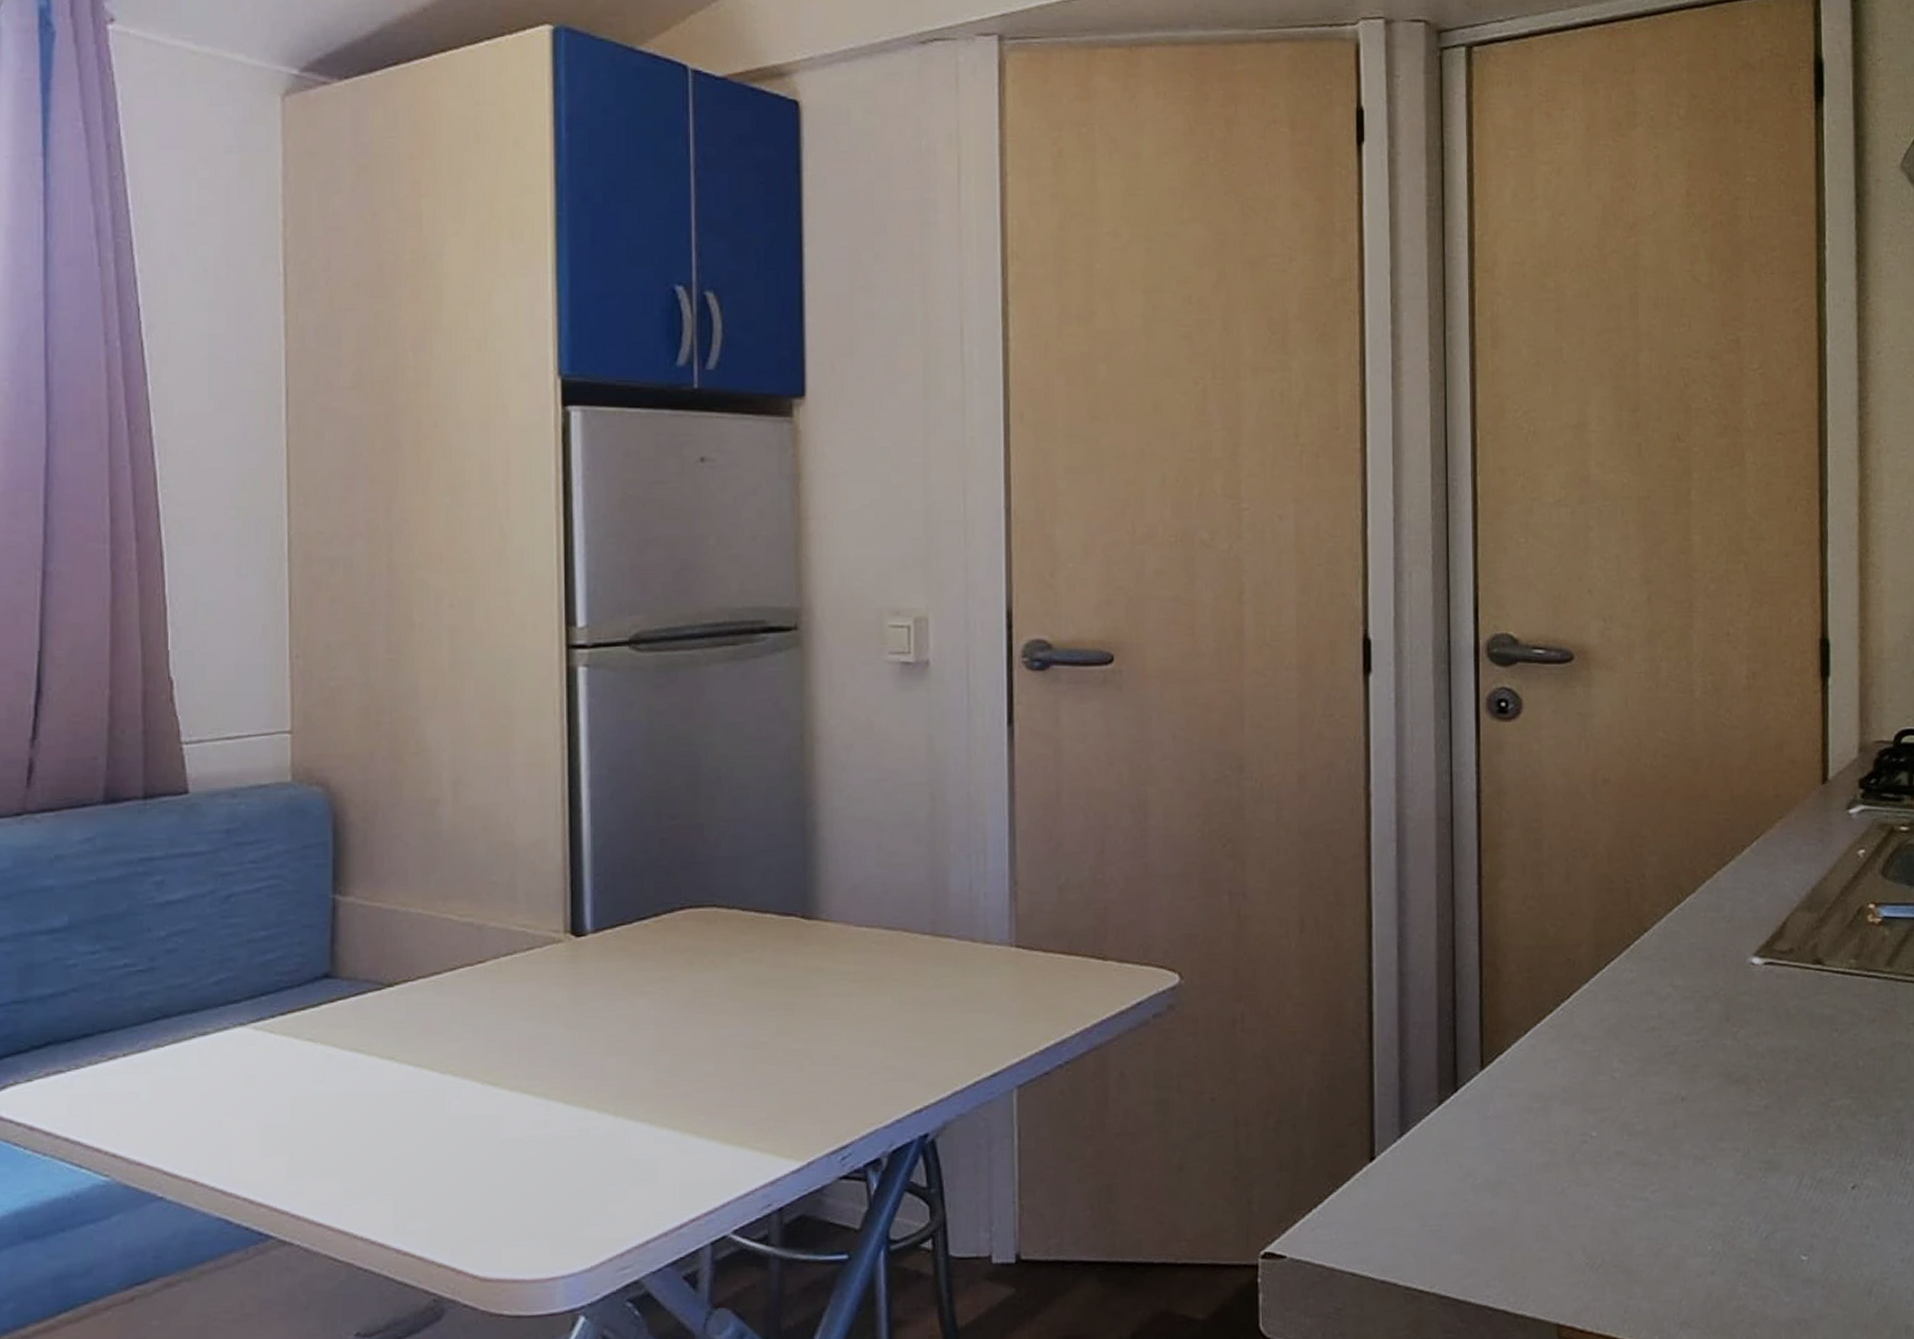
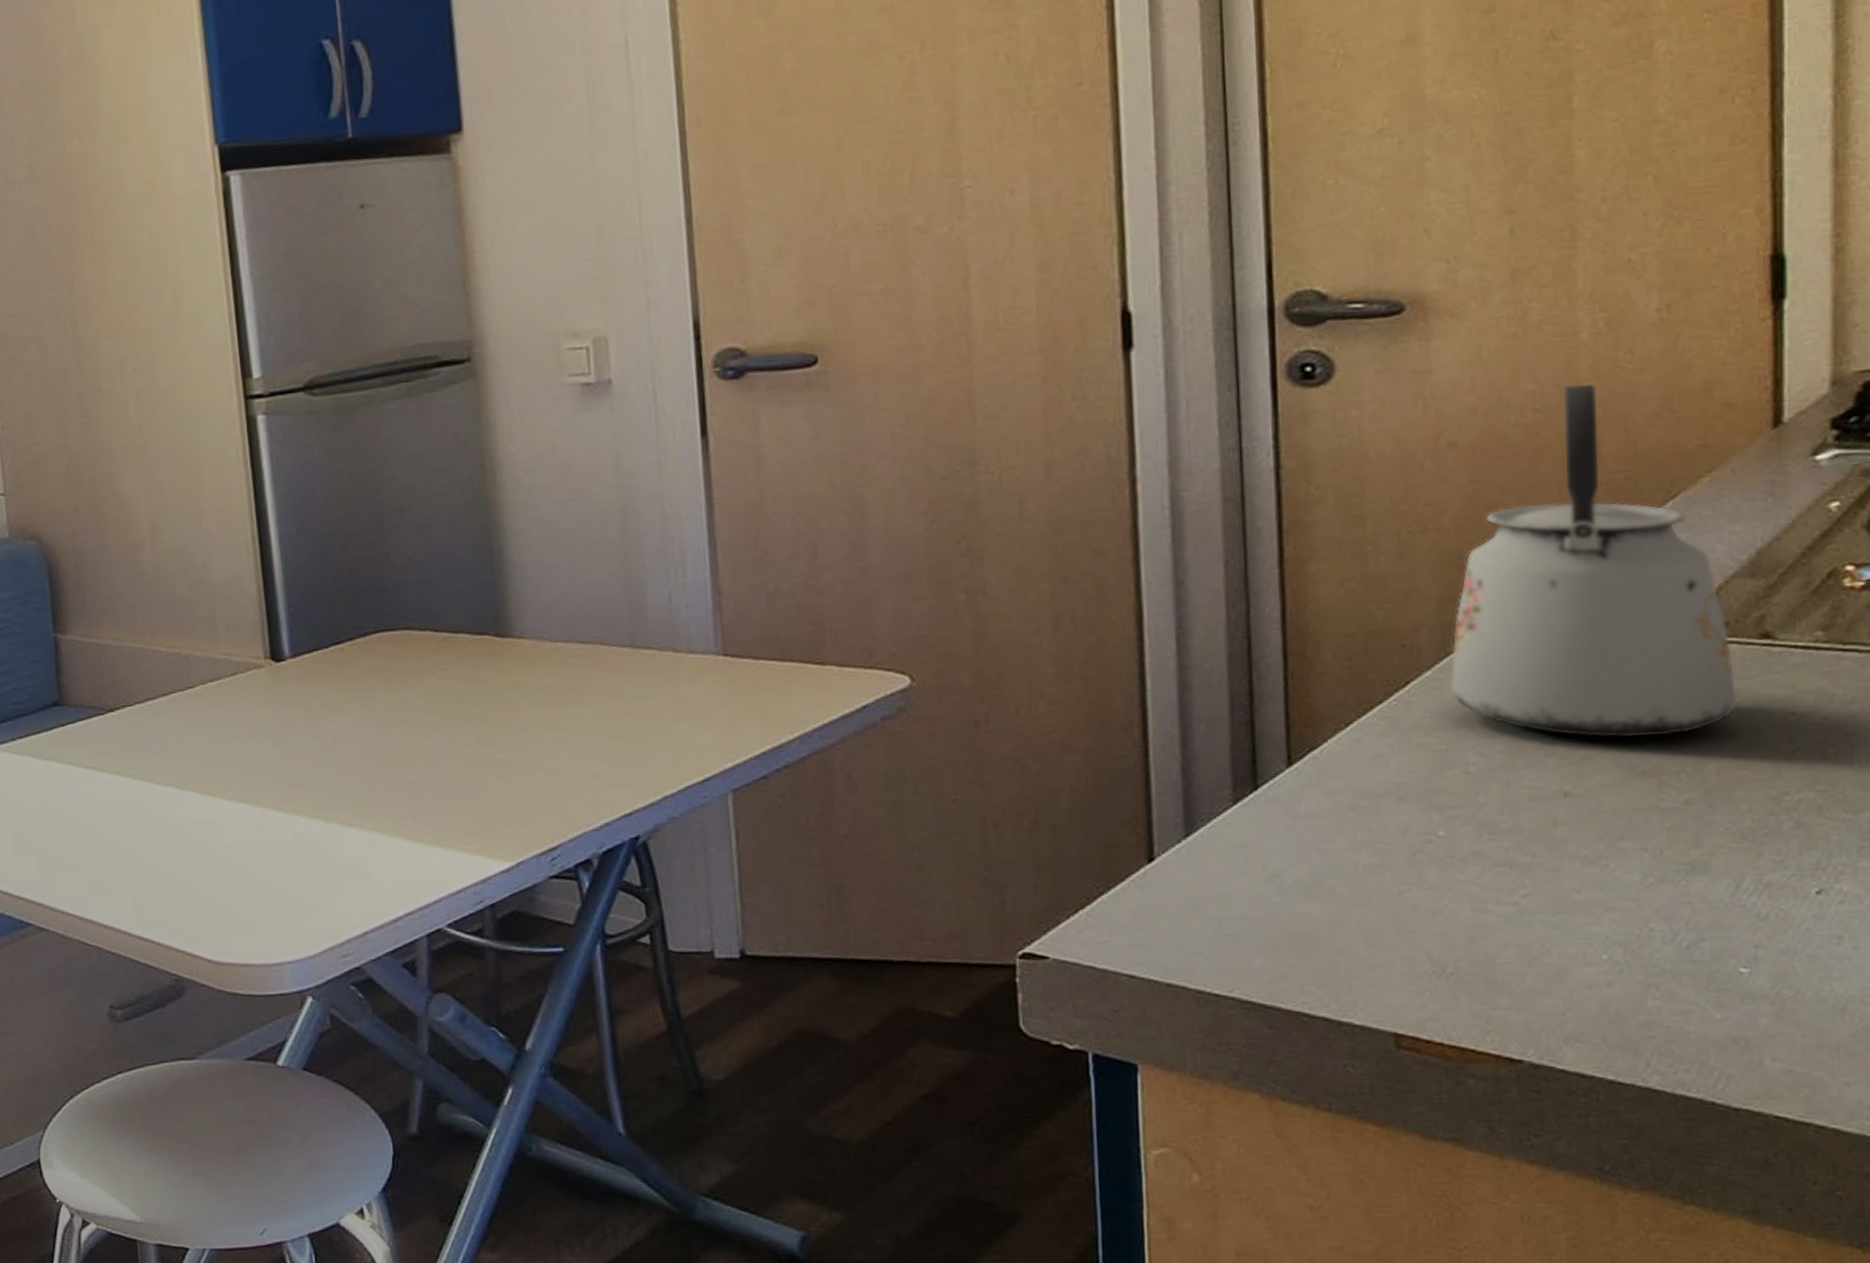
kettle: none [1601,736,1800,1049] -> present [1449,384,1738,739]

